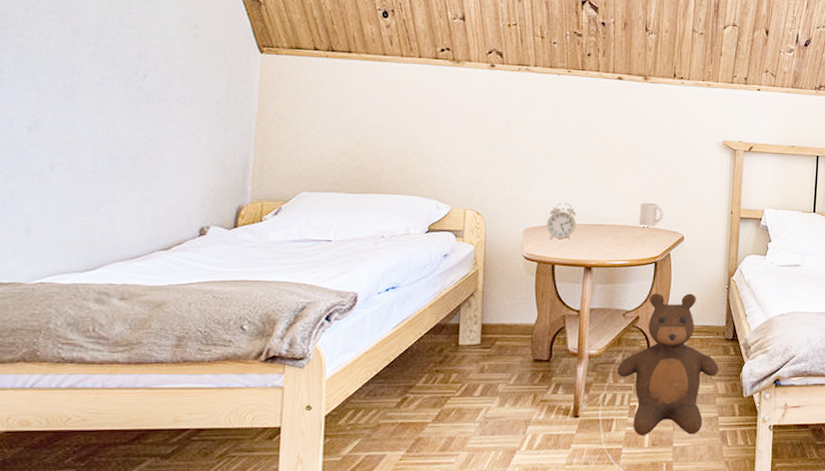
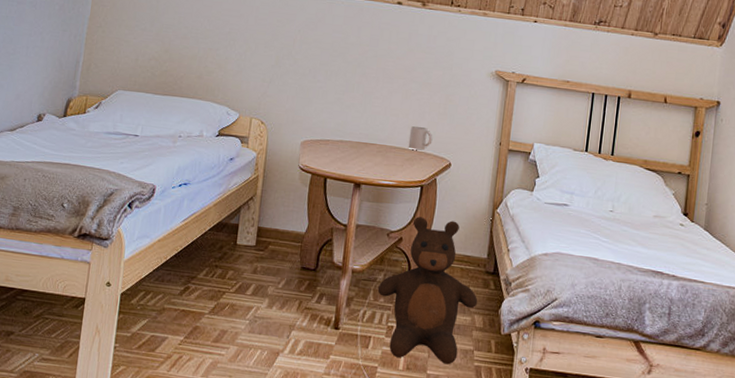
alarm clock: present [547,202,576,240] -> none [322,119,350,156]

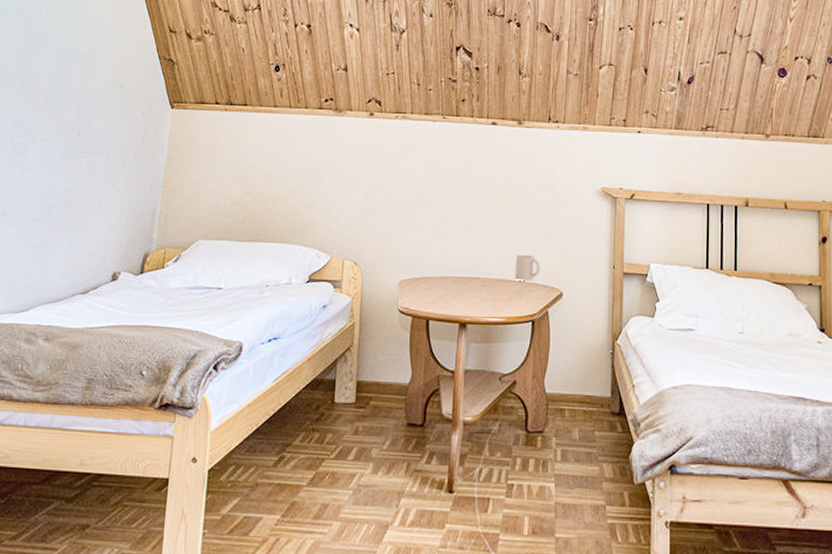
teddy bear: present [377,216,478,365] -> none [493,355,605,525]

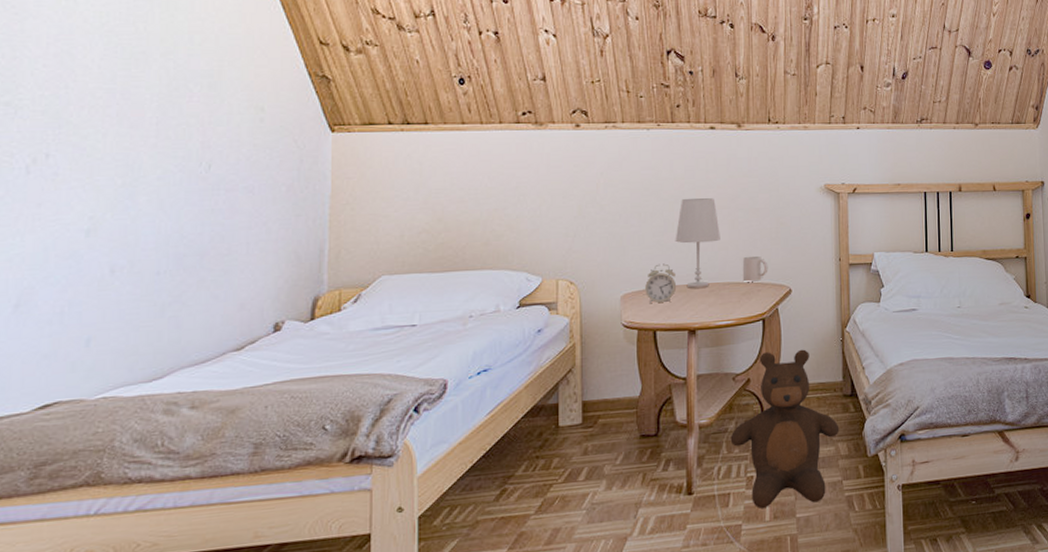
alarm clock: none [421,253,451,293] -> present [645,263,676,304]
table lamp: none [452,191,496,283] -> present [675,198,720,290]
teddy bear: none [493,355,605,525] -> present [730,349,840,508]

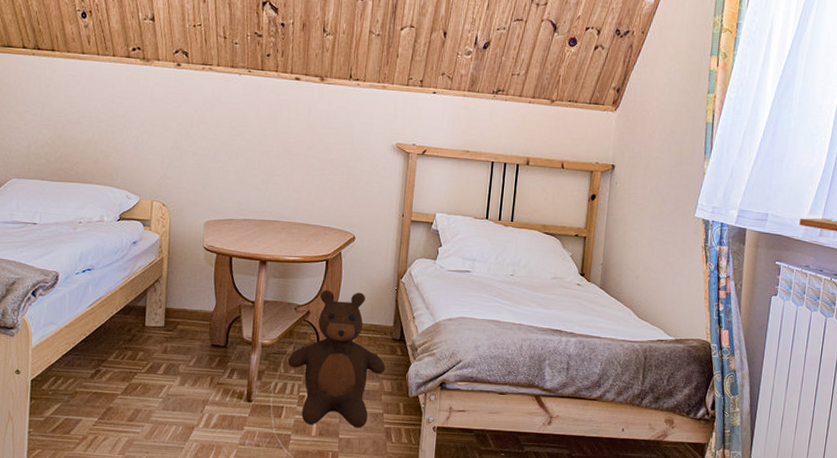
alarm clock: present [645,263,676,304] -> none [226,198,253,234]
table lamp: present [675,198,720,290] -> none [255,141,296,226]
mug: present [742,255,768,282] -> none [312,201,336,225]

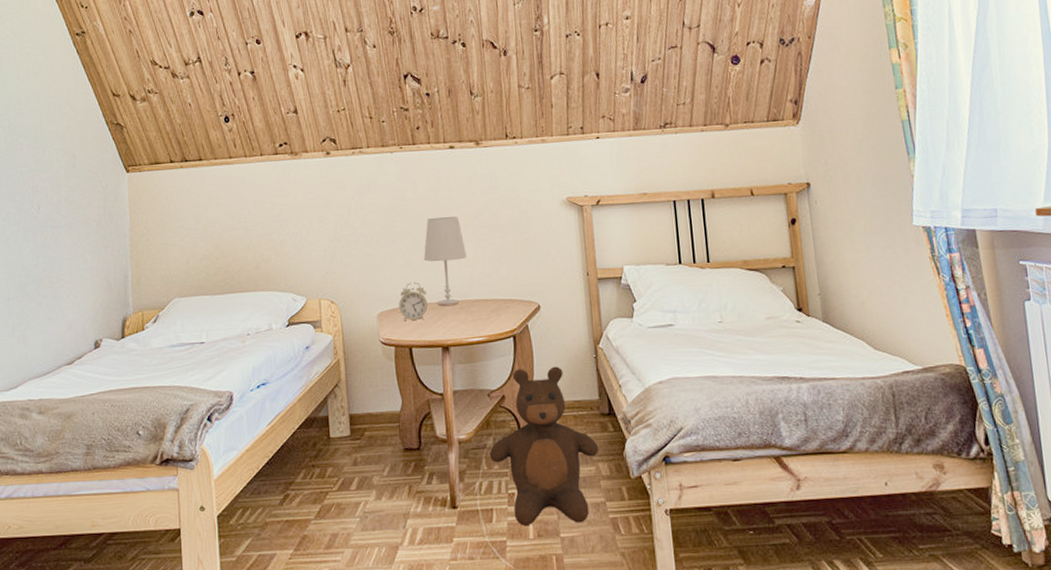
alarm clock: none [226,198,253,234] -> present [399,282,428,322]
table lamp: none [255,141,296,226] -> present [423,216,467,307]

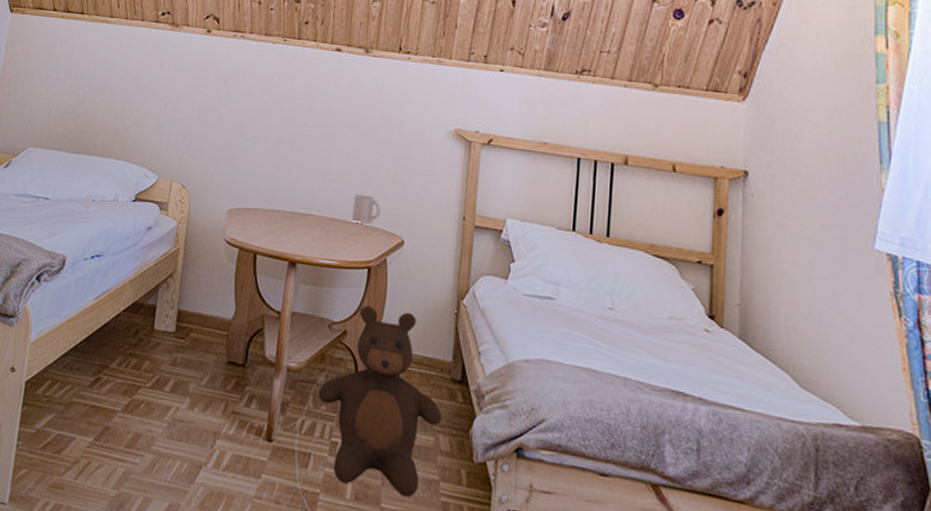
alarm clock: present [399,282,428,322] -> none [251,184,283,228]
table lamp: present [423,216,467,307] -> none [286,120,334,220]
mug: none [489,272,516,299] -> present [351,194,381,224]

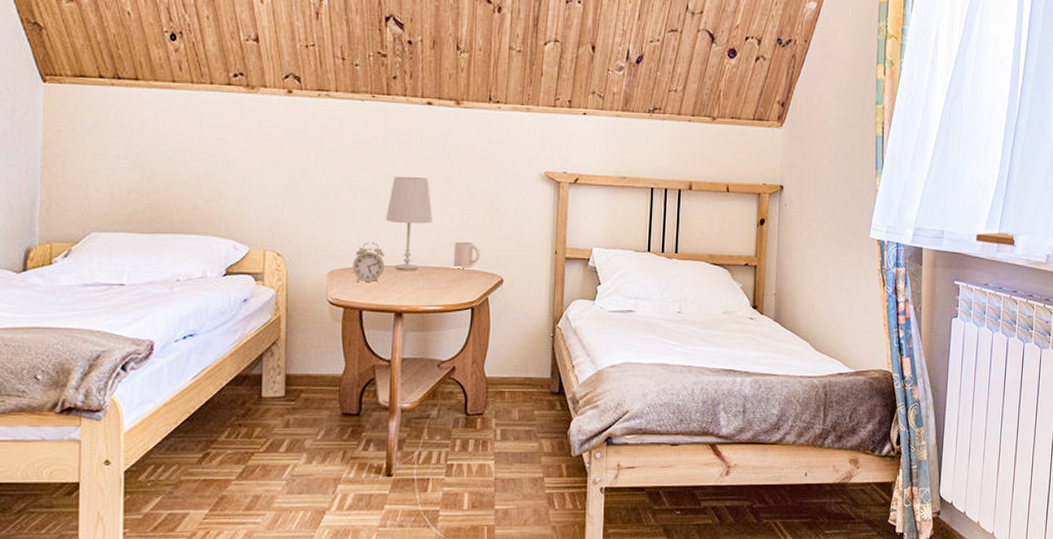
alarm clock: none [251,184,283,228] -> present [353,242,384,283]
table lamp: none [286,120,334,220] -> present [385,176,432,271]
teddy bear: present [318,305,443,498] -> none [432,342,544,496]

